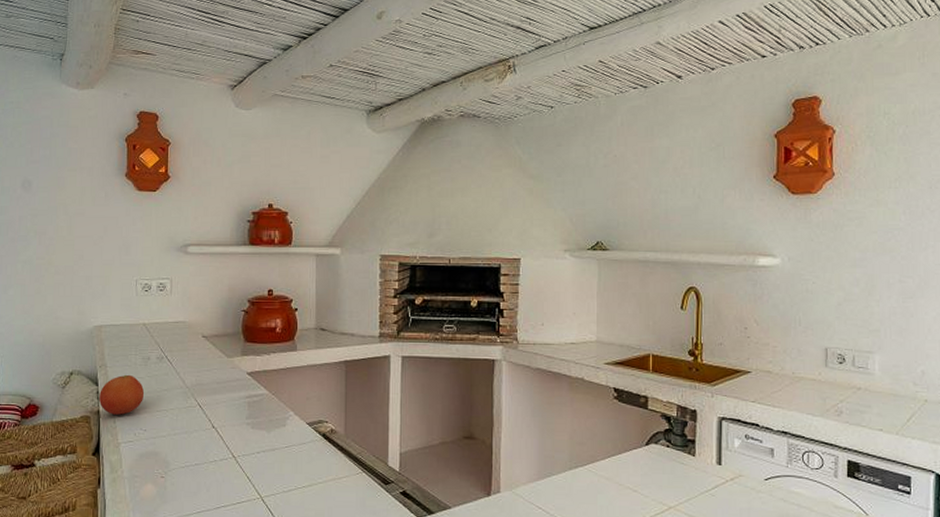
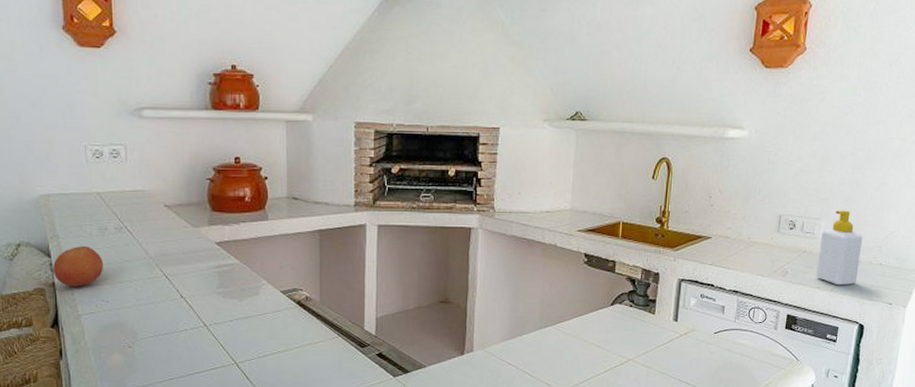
soap bottle: none [876,342,926,428] -> present [816,209,862,286]

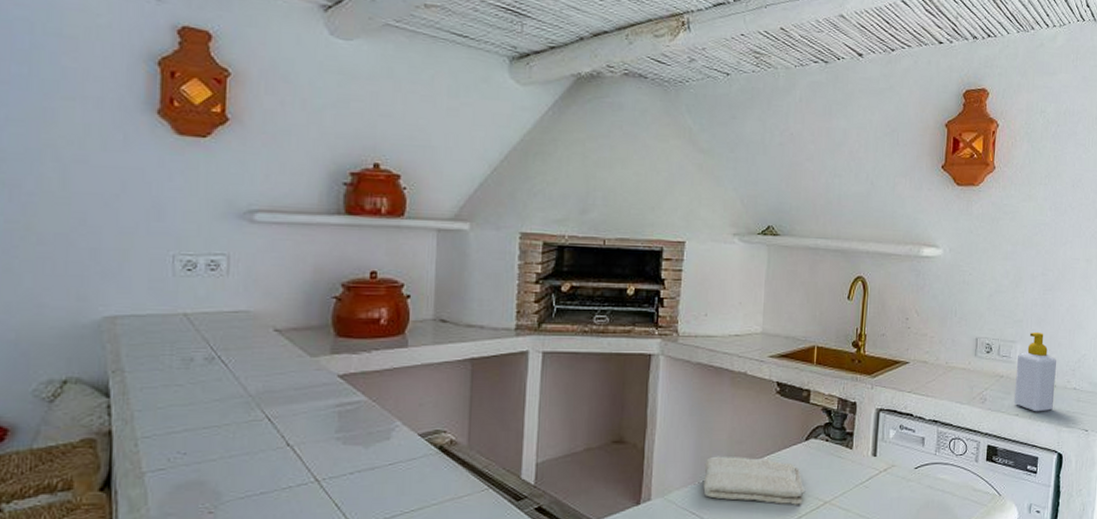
fruit: present [52,245,104,287] -> none [110,381,185,435]
washcloth: none [518,316,611,361] -> present [703,456,806,505]

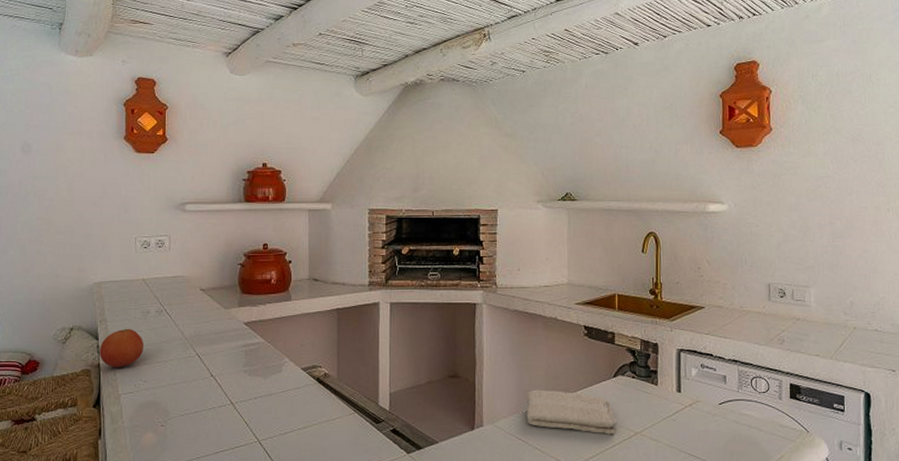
fruit: none [110,381,185,435] -> present [99,328,144,367]
soap bottle: present [1014,331,1056,412] -> none [812,276,855,353]

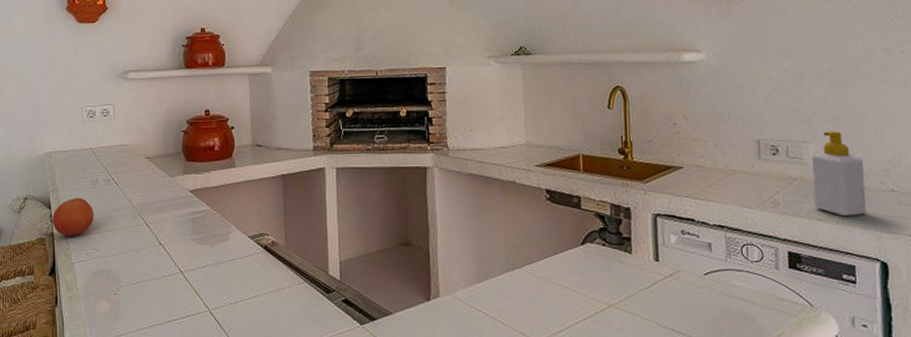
washcloth: present [526,389,617,435] -> none [485,258,588,307]
soap bottle: none [812,276,855,353] -> present [811,130,866,217]

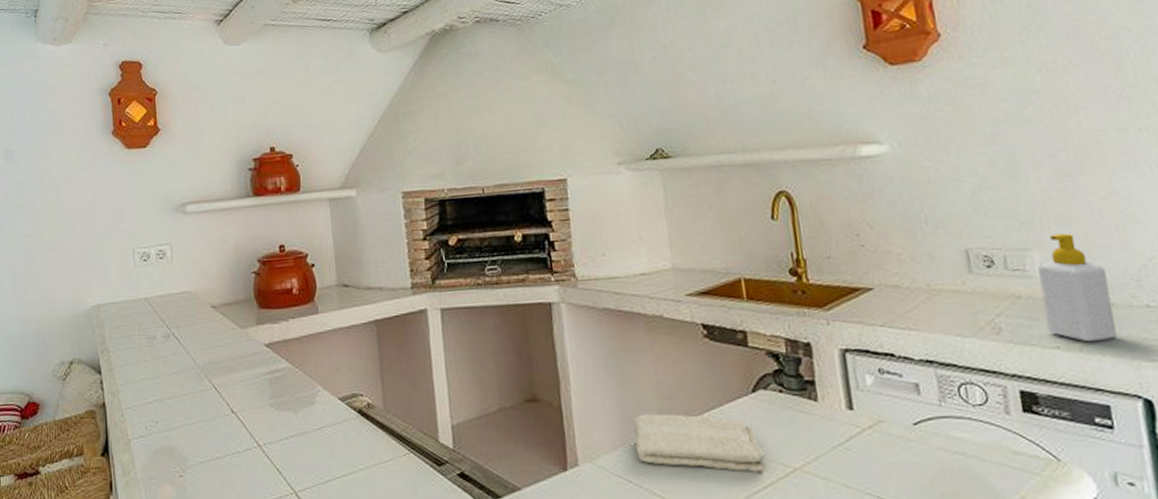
fruit: present [52,197,95,236] -> none [103,358,153,407]
washcloth: none [485,258,588,307] -> present [632,413,766,472]

